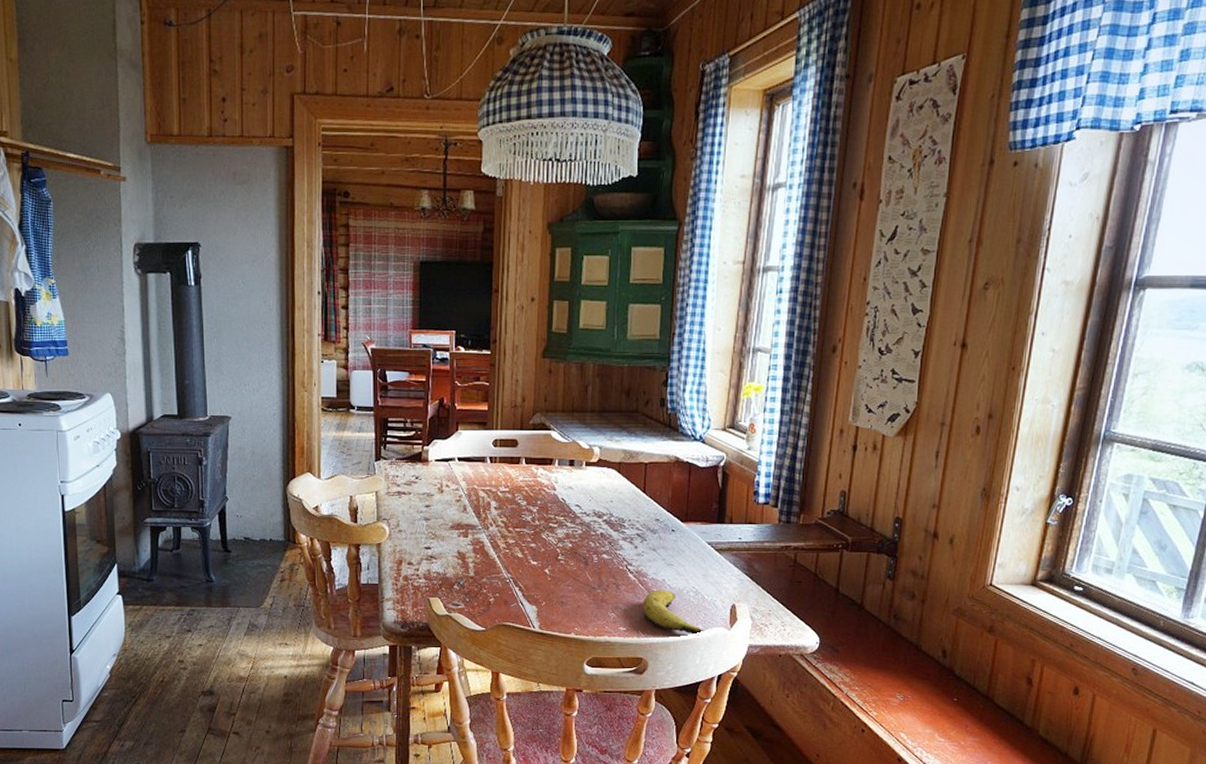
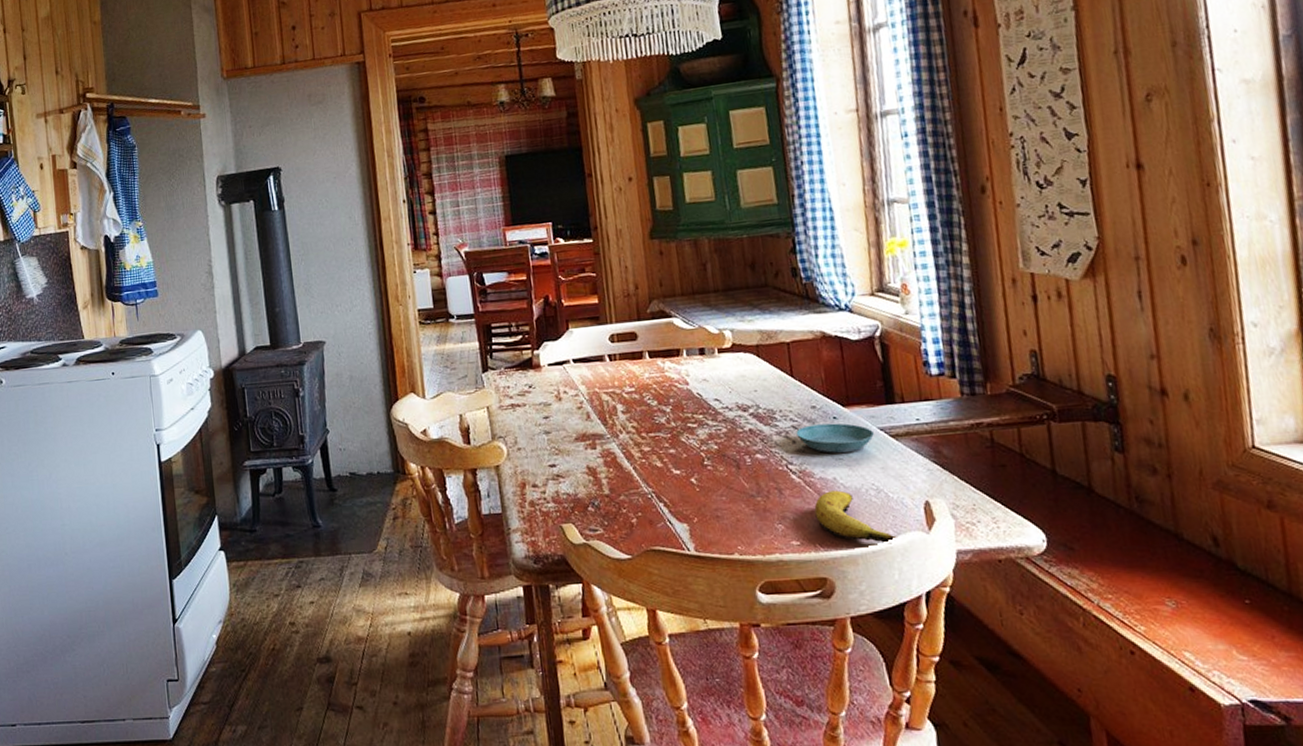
saucer: none [639,534,703,559] -> present [796,423,875,453]

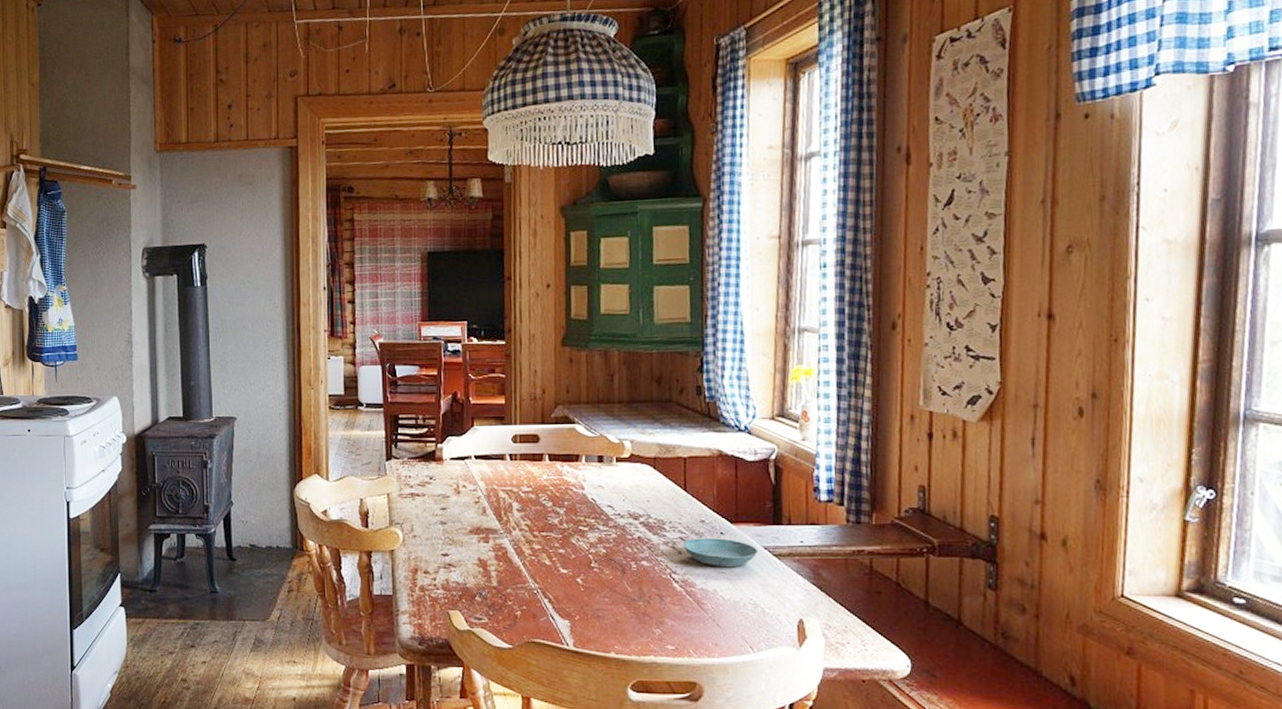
banana: present [814,490,897,545] -> none [692,602,768,657]

